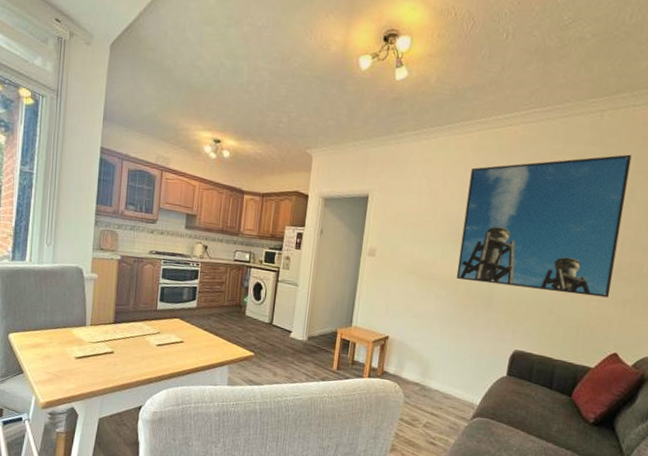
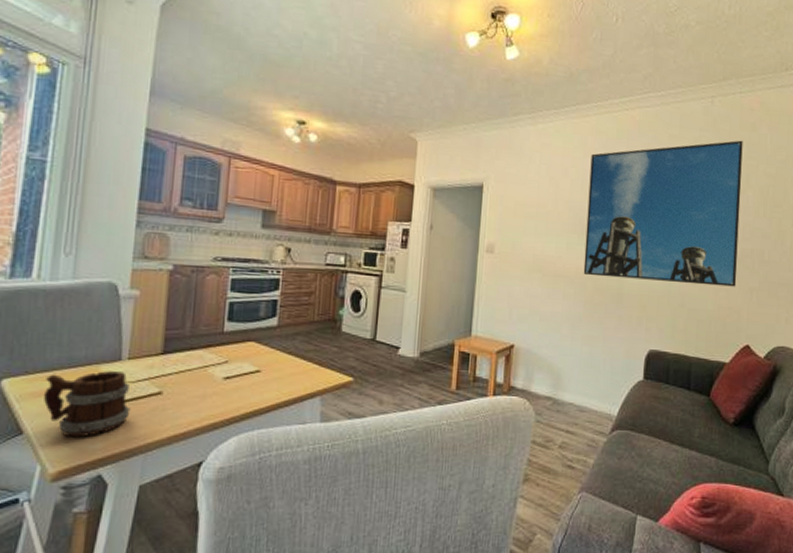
mug: none [35,332,93,380] -> present [43,371,131,438]

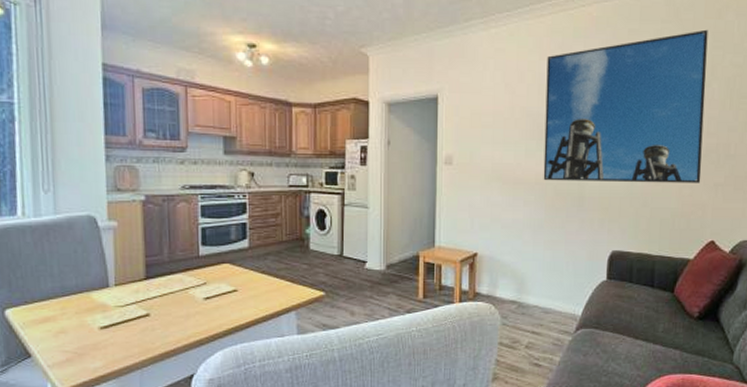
mug: present [43,371,131,438] -> none [43,297,123,358]

